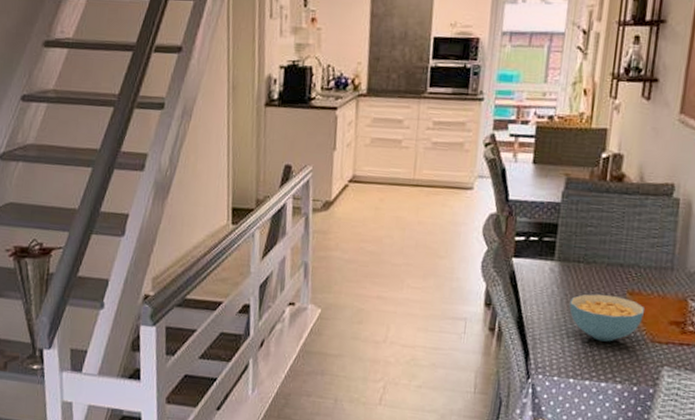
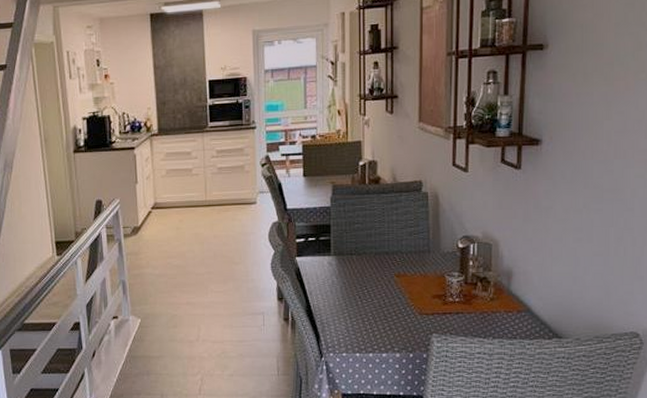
cereal bowl: present [569,294,644,342] -> none [348,280,410,319]

